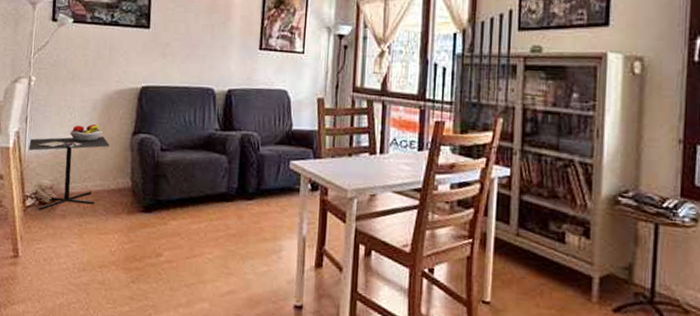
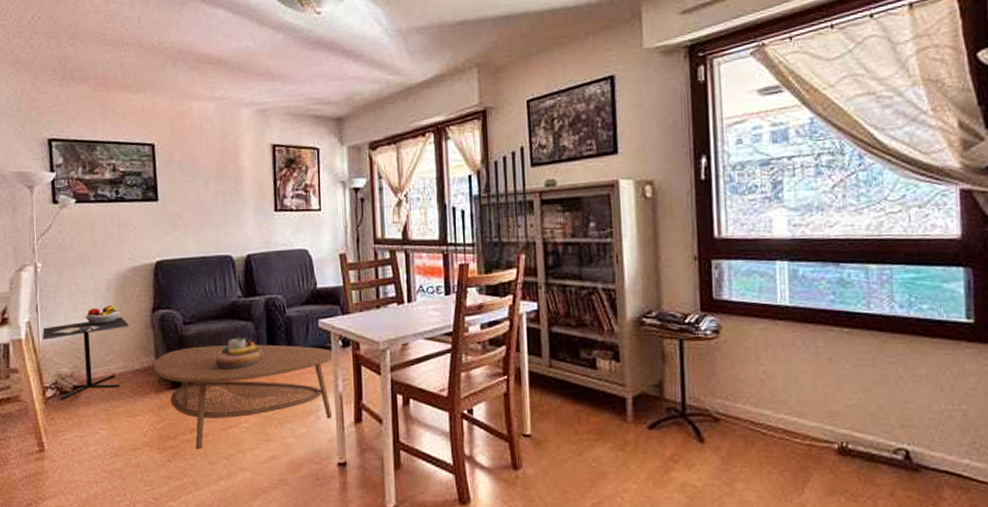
coffee table: none [128,173,302,274] -> present [153,344,334,449]
decorative bowl: none [187,167,233,201] -> present [215,336,263,369]

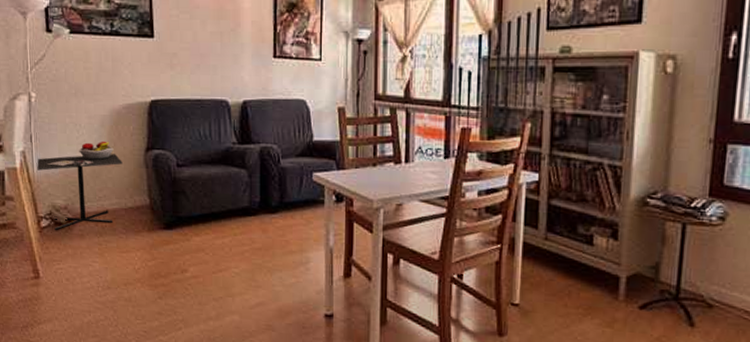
coffee table: present [153,344,334,449] -> none [146,189,327,289]
decorative bowl: present [215,336,263,369] -> none [208,182,255,215]

